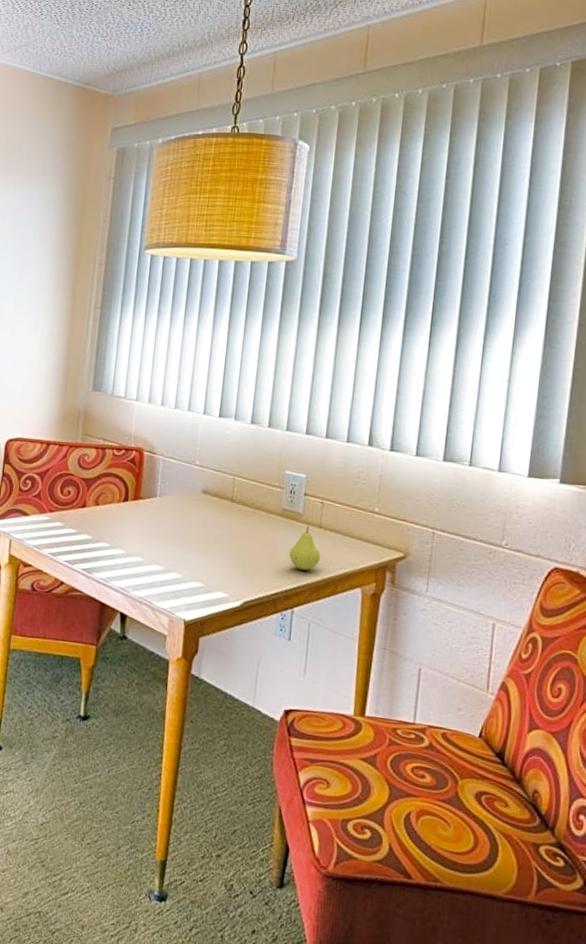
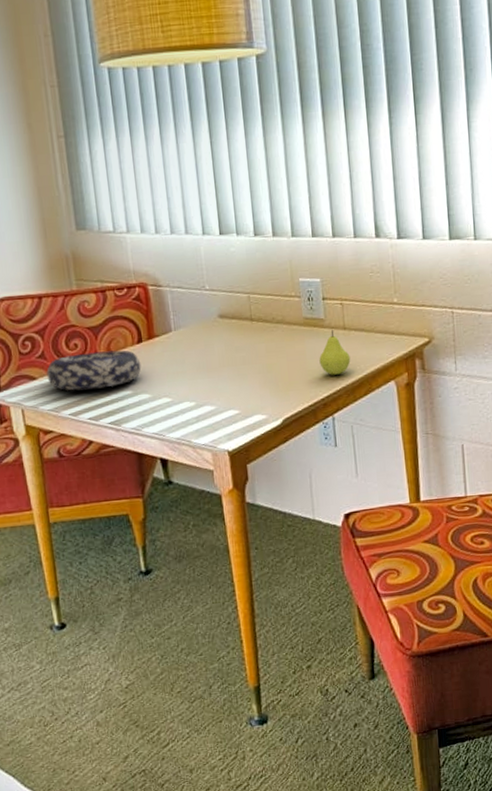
decorative bowl: none [38,500,123,536] -> present [46,350,141,391]

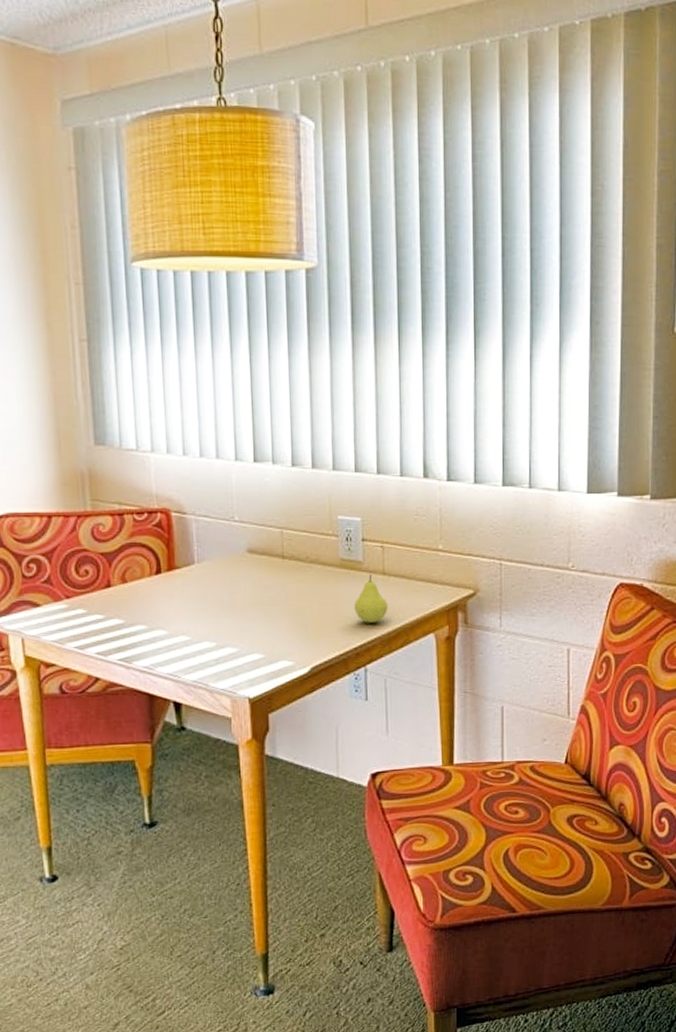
decorative bowl: present [46,350,141,391] -> none [52,580,158,622]

